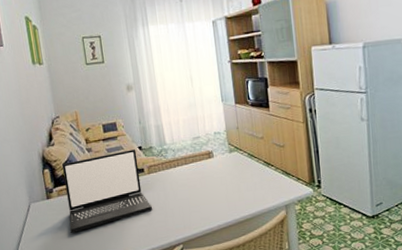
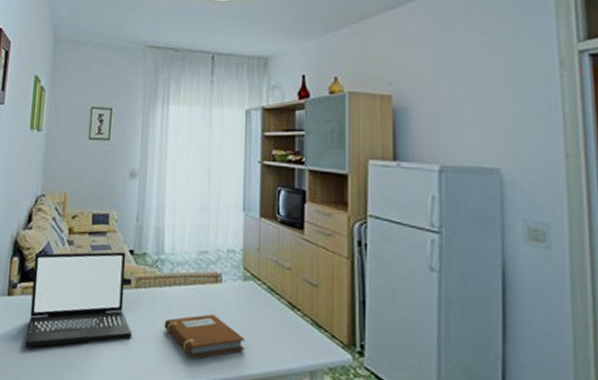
notebook: none [175,181,238,215] -> present [164,314,245,359]

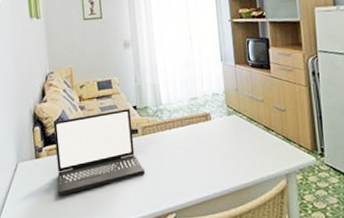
notebook: present [164,314,245,359] -> none [169,145,235,181]

